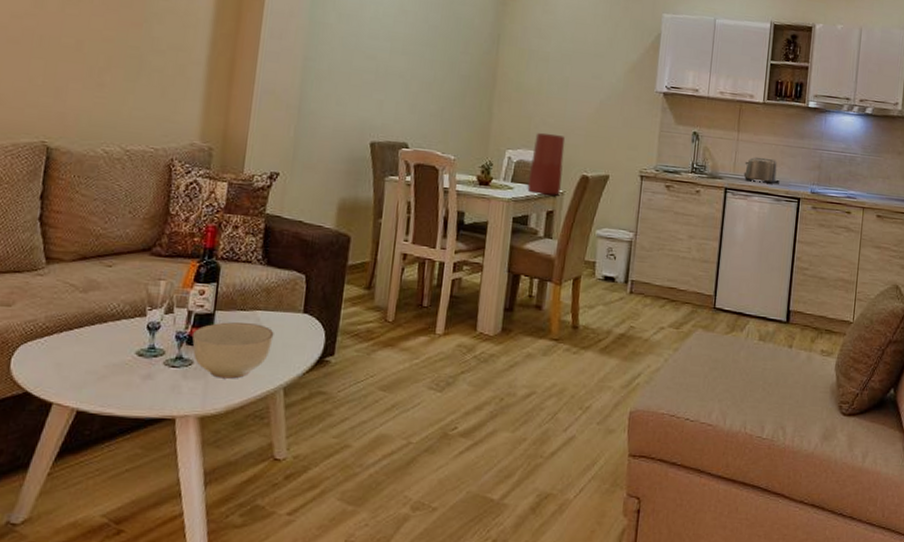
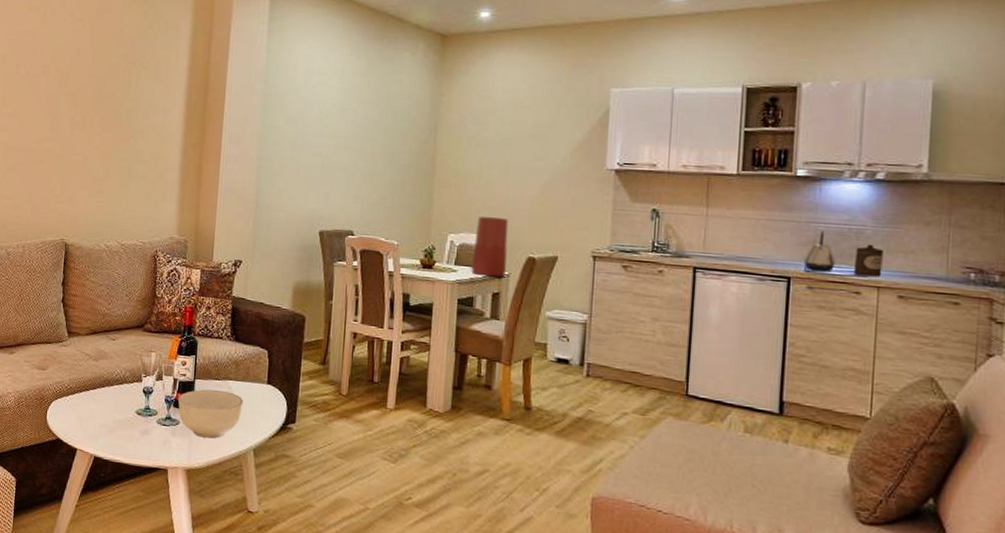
toaster: present [743,156,779,185] -> none [716,233,762,263]
kettle: none [810,156,835,194] -> present [803,230,837,272]
canister: none [846,169,868,199] -> present [853,244,883,277]

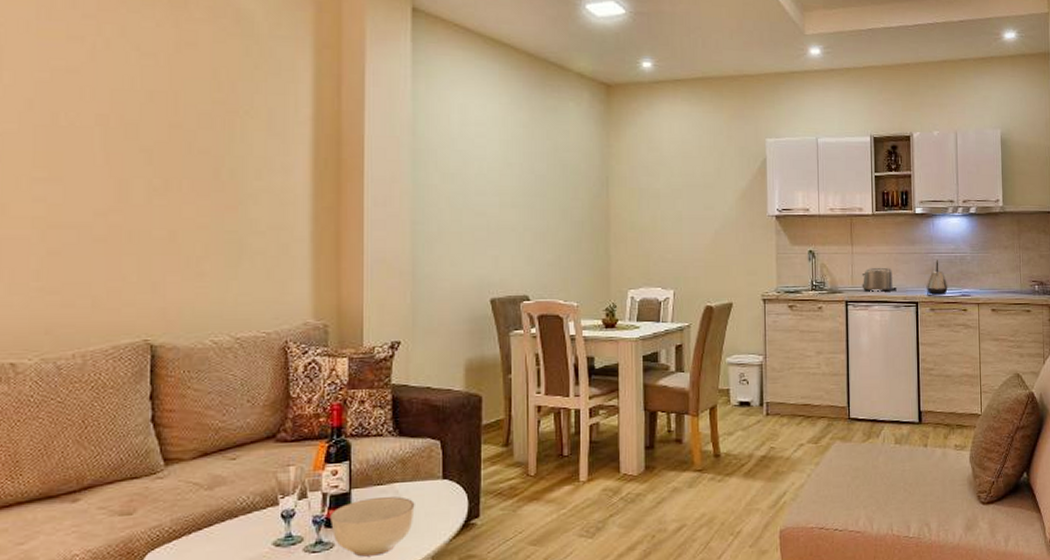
vase: present [471,216,509,278] -> none [653,268,686,330]
toaster: none [716,233,762,263] -> present [861,267,897,292]
canister: present [853,244,883,277] -> none [960,268,980,295]

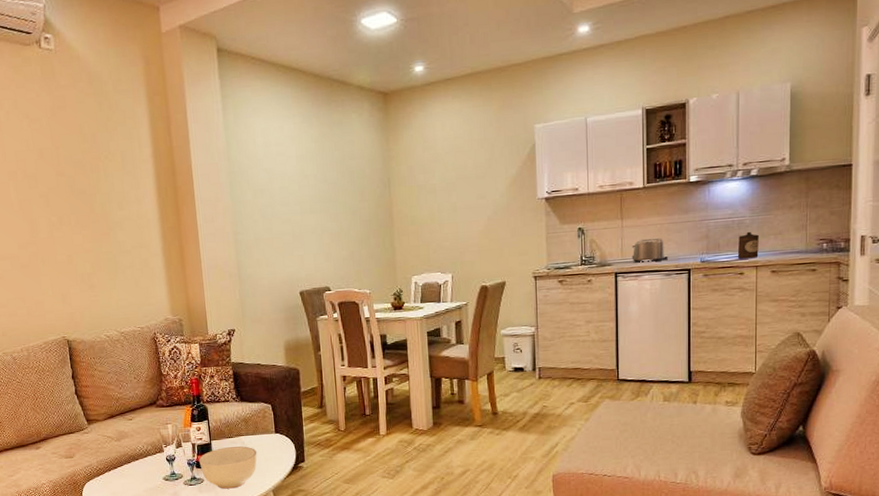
kettle: present [926,259,949,295] -> none [699,225,724,261]
canister: none [960,268,980,295] -> present [737,231,759,259]

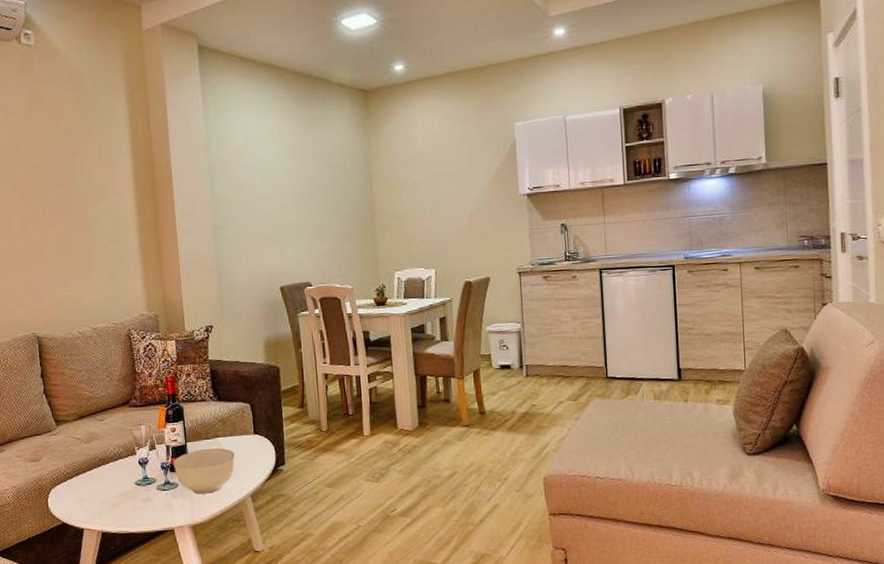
toaster: present [631,238,668,263] -> none [615,234,652,259]
canister: present [737,231,759,259] -> none [720,228,741,256]

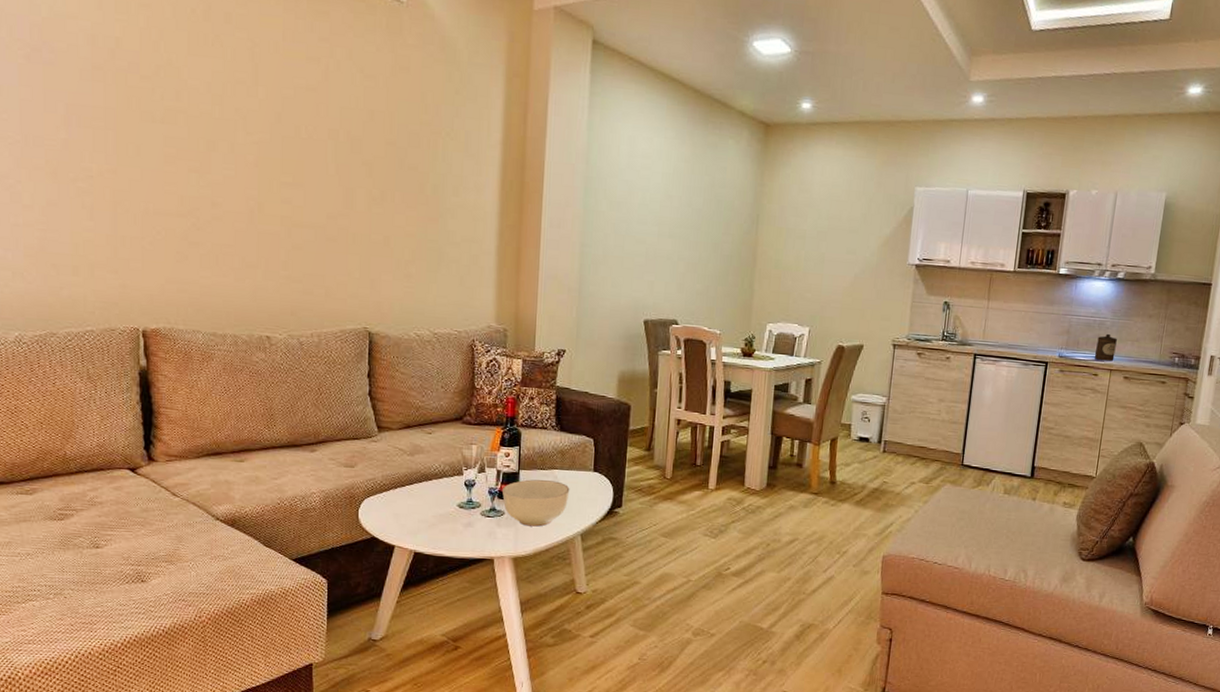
canister: none [720,228,741,256] -> present [1094,333,1117,361]

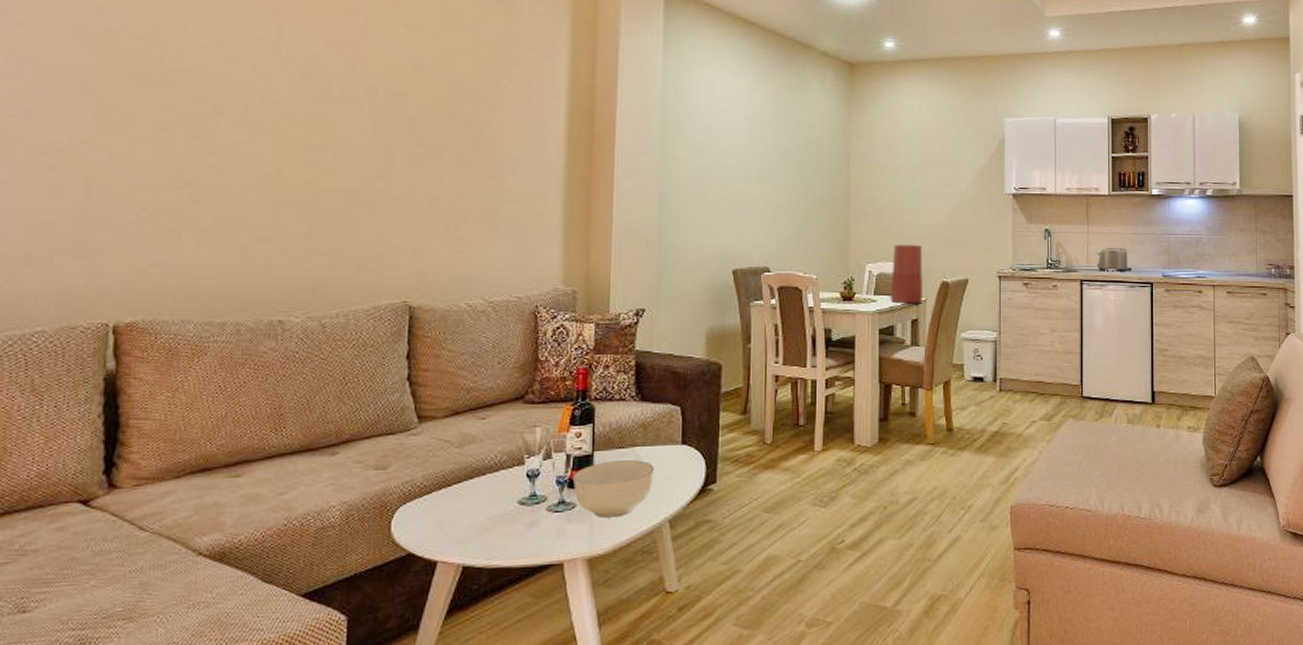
vase: none [787,306,822,365] -> present [890,244,923,304]
toaster: none [992,323,1028,350] -> present [1097,247,1132,272]
canister: present [1094,333,1117,361] -> none [1196,250,1215,277]

